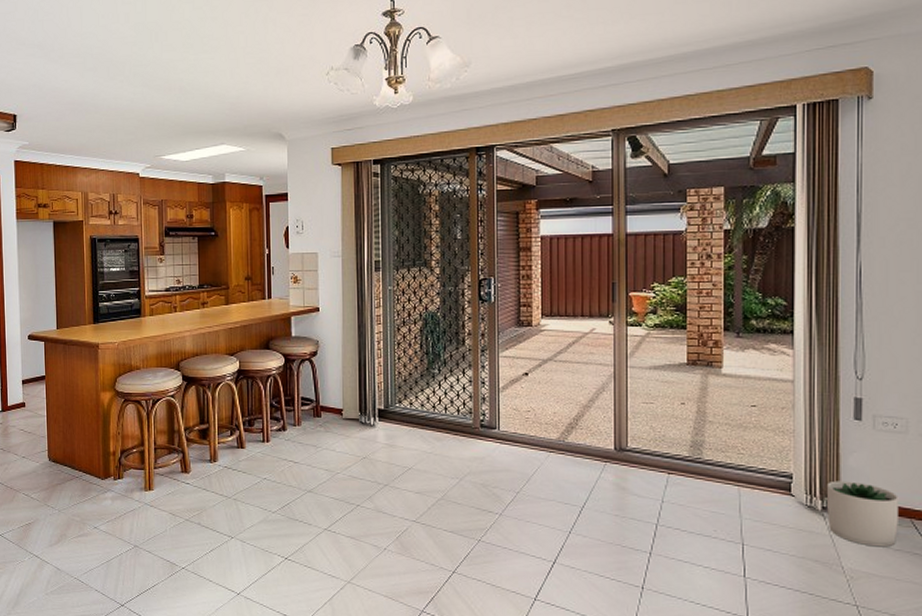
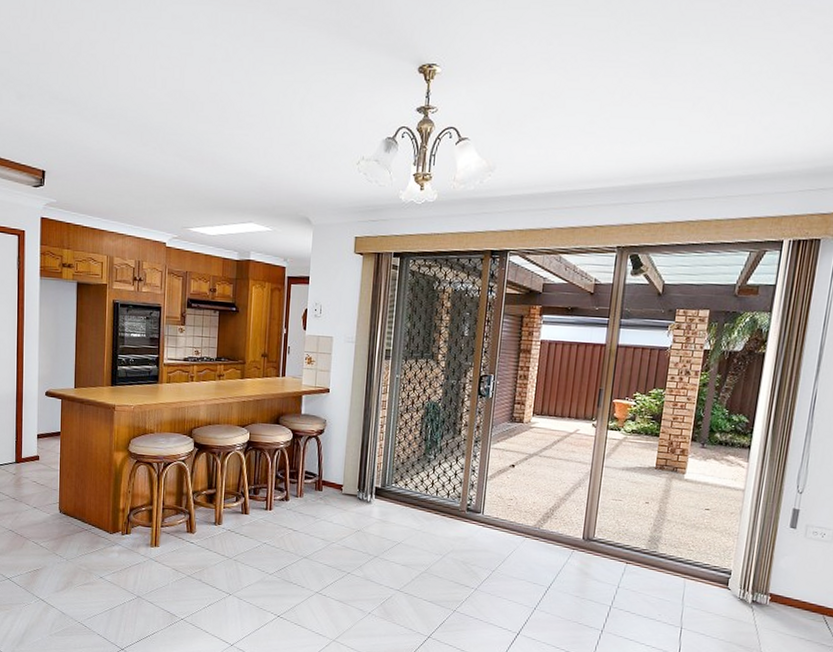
planter: present [827,480,898,548] -> none [755,578,816,638]

